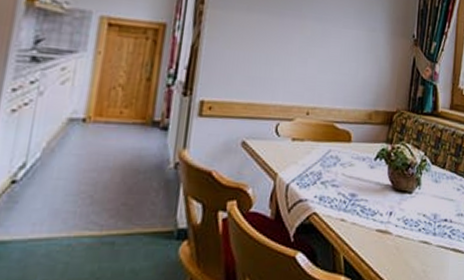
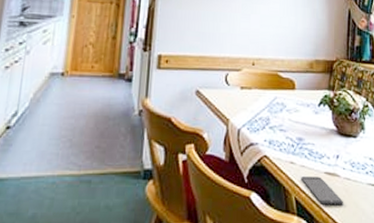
smartphone: none [351,234,393,263] -> present [301,176,343,205]

